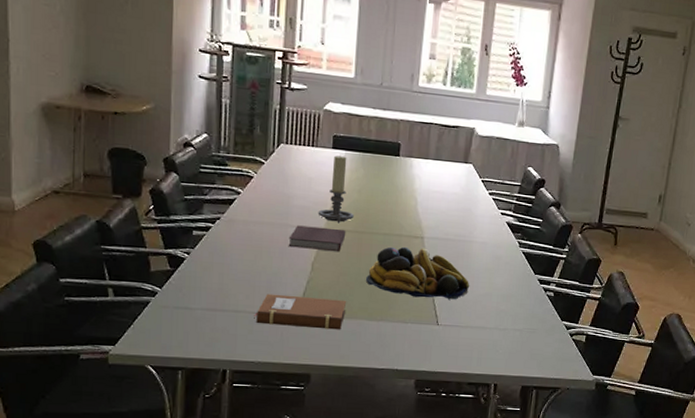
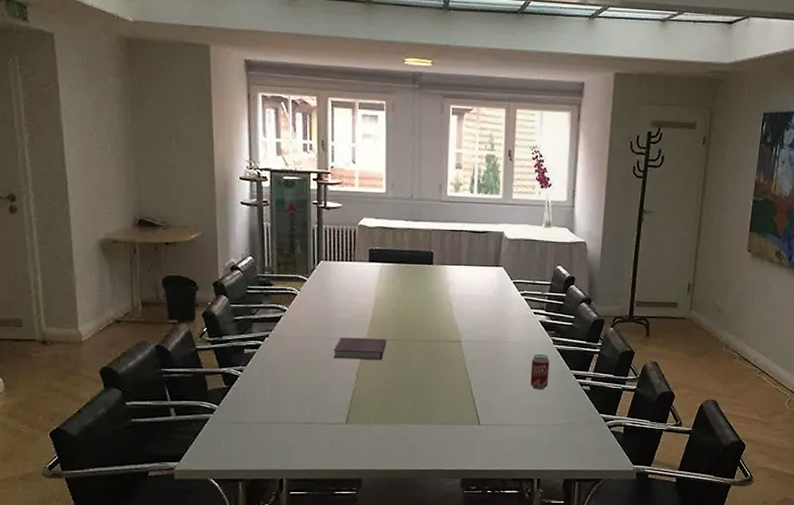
notebook: present [254,293,347,330] -> none [305,404,392,435]
candle holder: present [318,155,354,224] -> none [359,267,393,333]
fruit bowl: present [365,246,470,300] -> none [407,351,508,400]
beverage can: none [493,256,514,293] -> present [530,354,550,390]

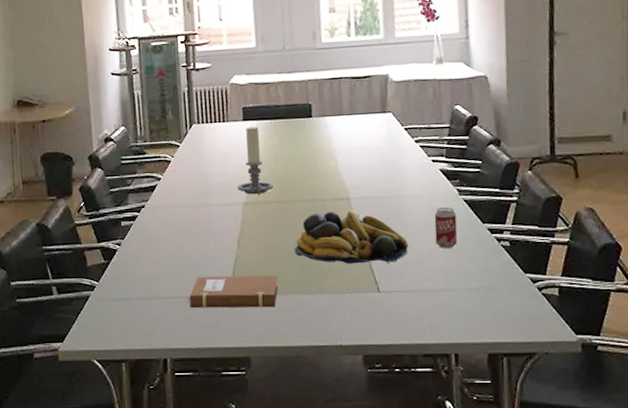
notebook: none [305,404,392,435] -> present [187,275,278,309]
notebook: present [333,337,387,360] -> none [211,201,268,227]
candle holder: none [359,267,393,333] -> present [237,126,274,196]
fruit bowl: none [407,351,508,400] -> present [294,209,409,264]

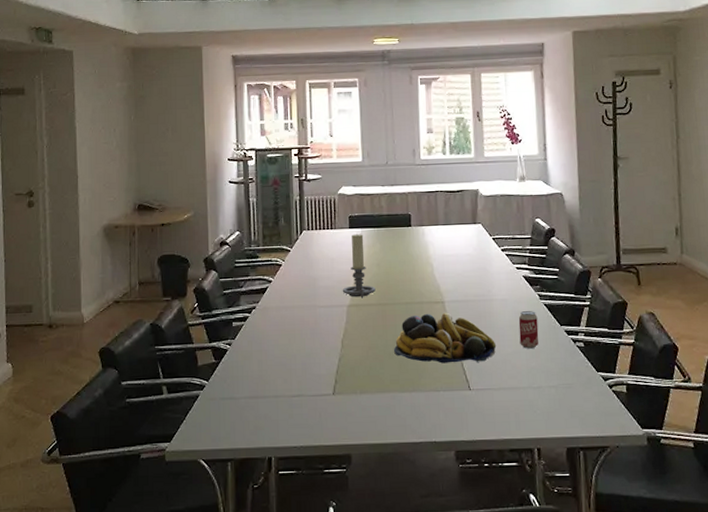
notebook: present [187,275,278,309] -> none [293,374,378,407]

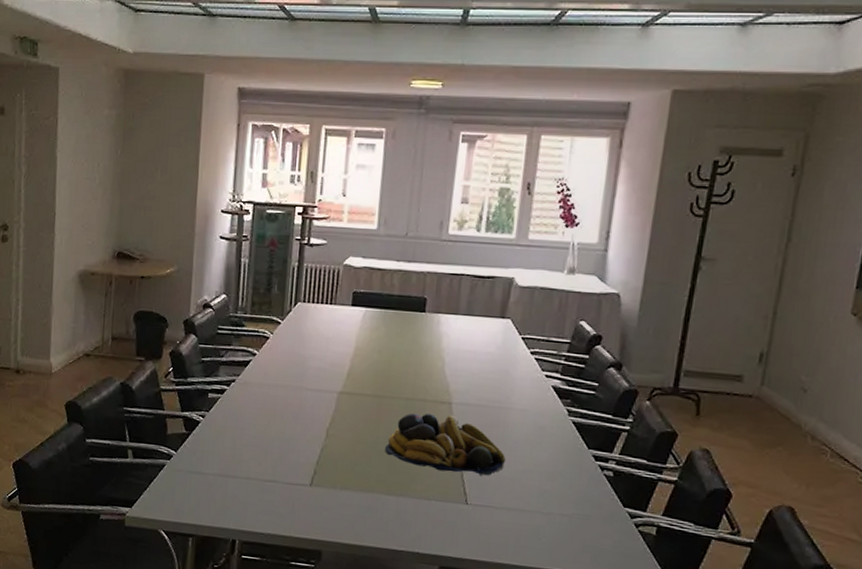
candle holder: present [342,233,376,298] -> none [334,312,373,387]
beverage can: present [518,311,539,349] -> none [535,426,562,470]

